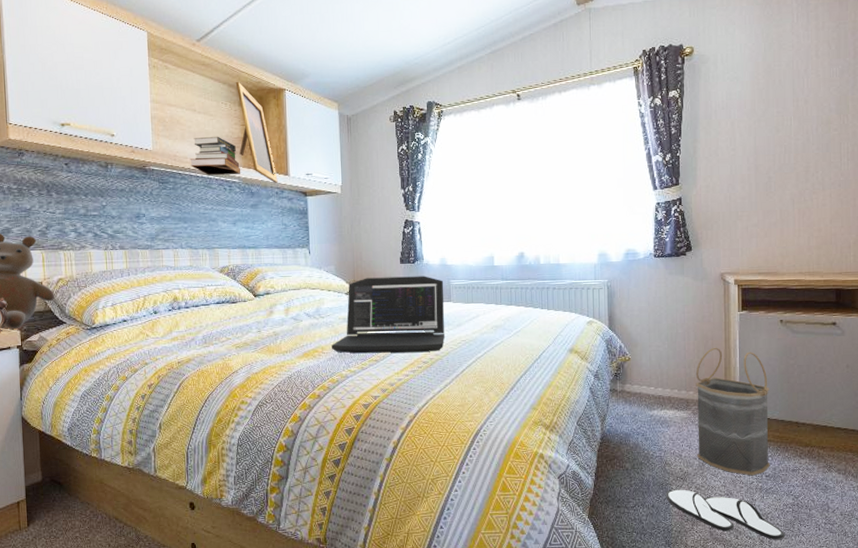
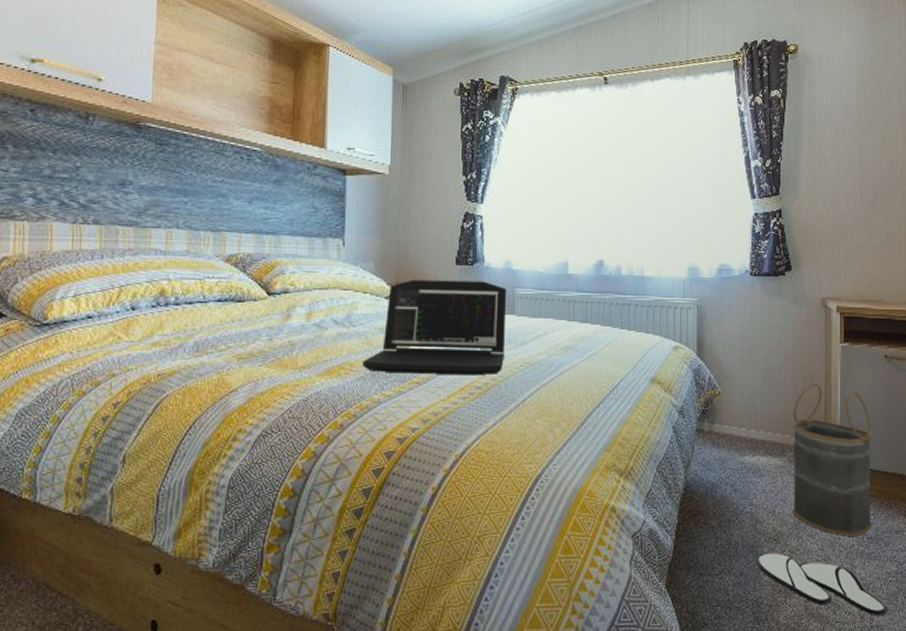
books: present [190,136,241,176] -> none [199,92,265,143]
picture frame: present [235,81,278,184] -> none [265,29,311,157]

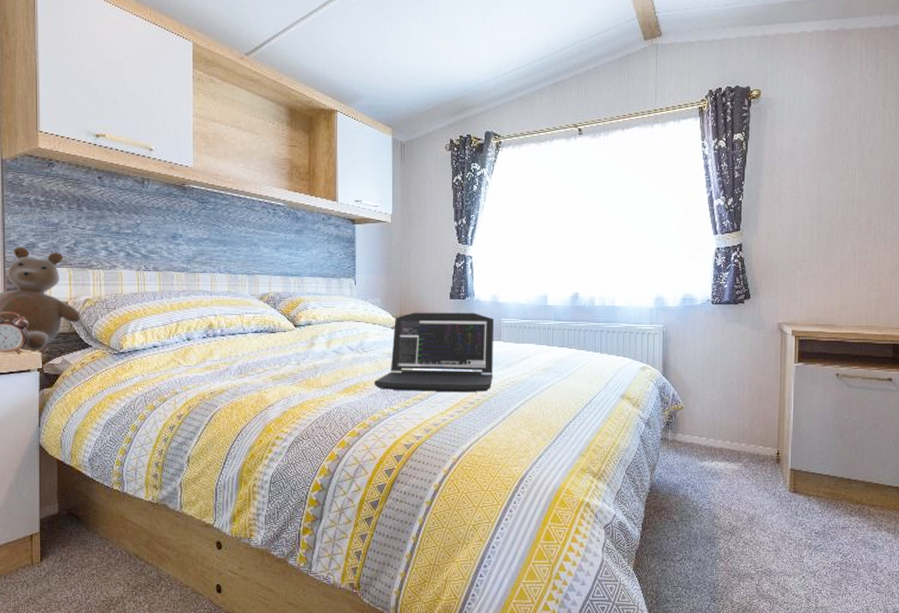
slippers: present [756,553,888,616] -> none [713,543,832,599]
basket: present [792,383,873,538] -> none [747,399,822,532]

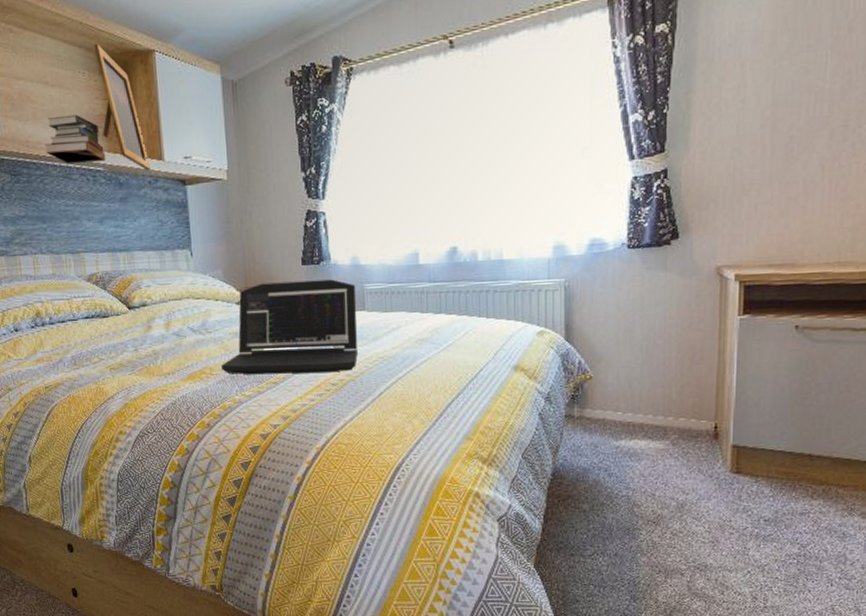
books: none [233,156,287,198] -> present [45,114,106,164]
picture frame: none [284,99,325,210] -> present [94,43,151,171]

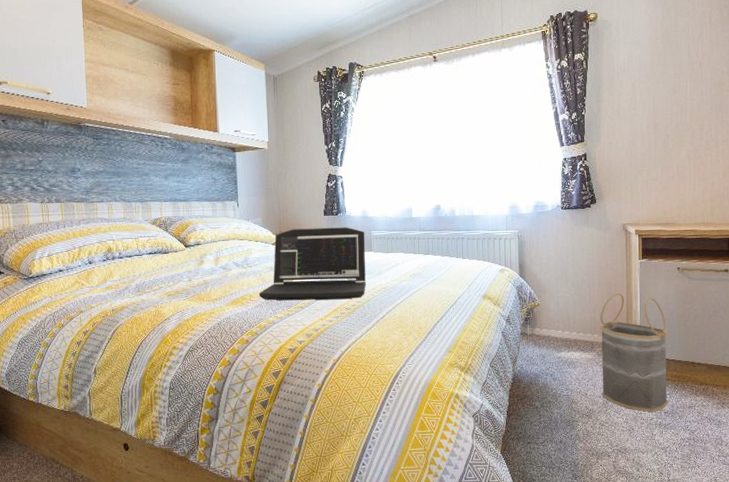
books: present [45,114,106,164] -> none [123,94,173,132]
picture frame: present [94,43,151,171] -> none [167,42,208,140]
basket: none [675,361,775,520] -> present [600,293,669,413]

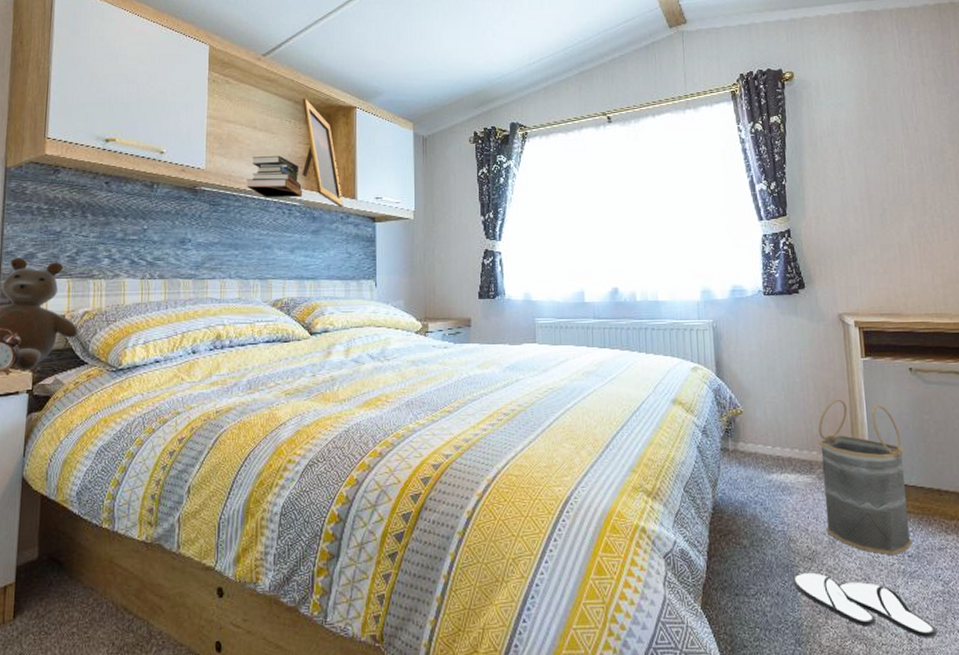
books: none [123,94,173,132] -> present [246,155,303,198]
picture frame: none [167,42,208,140] -> present [302,98,344,208]
laptop: present [259,227,367,301] -> none [398,313,530,403]
slippers: none [573,425,683,472] -> present [792,572,938,638]

